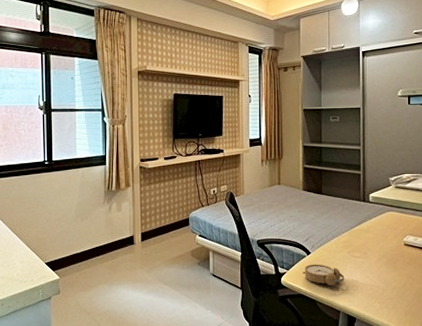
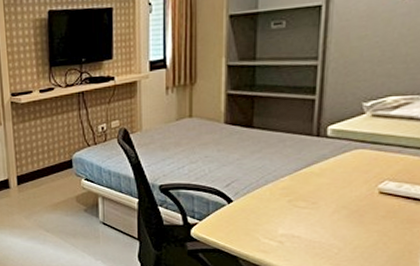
alarm clock: present [302,264,345,286] -> none [220,214,281,241]

